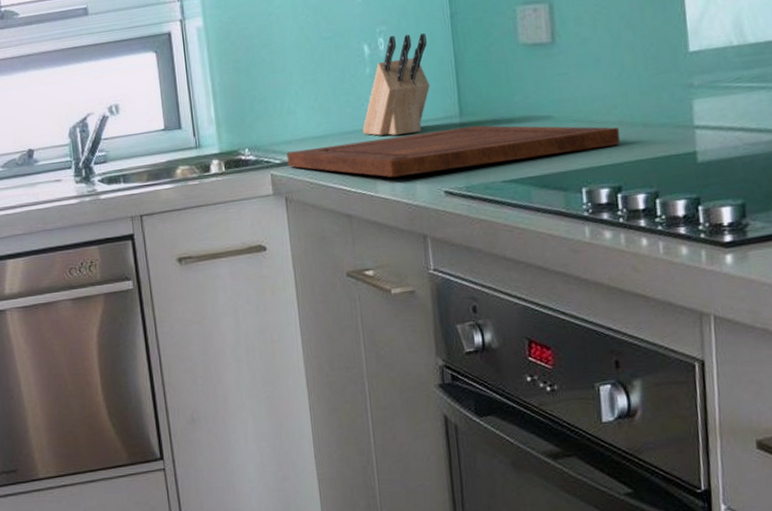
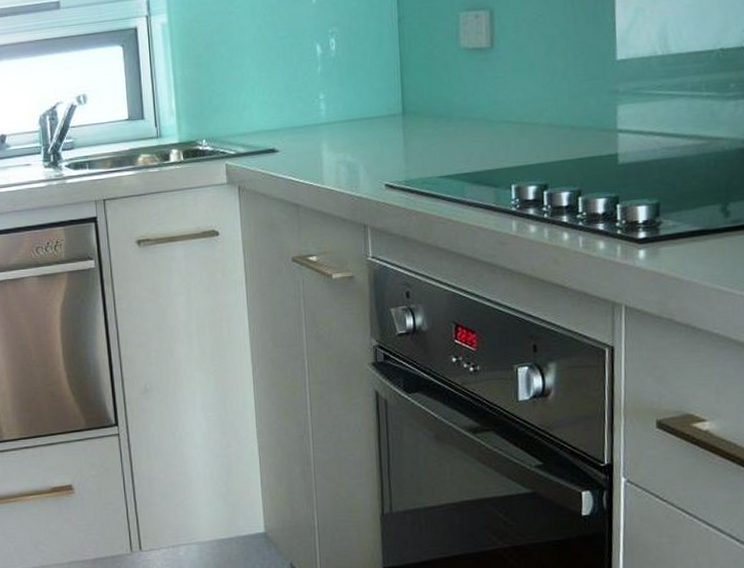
cutting board: present [286,125,620,178] -> none [241,123,549,171]
knife block: present [362,32,430,136] -> none [312,35,376,131]

